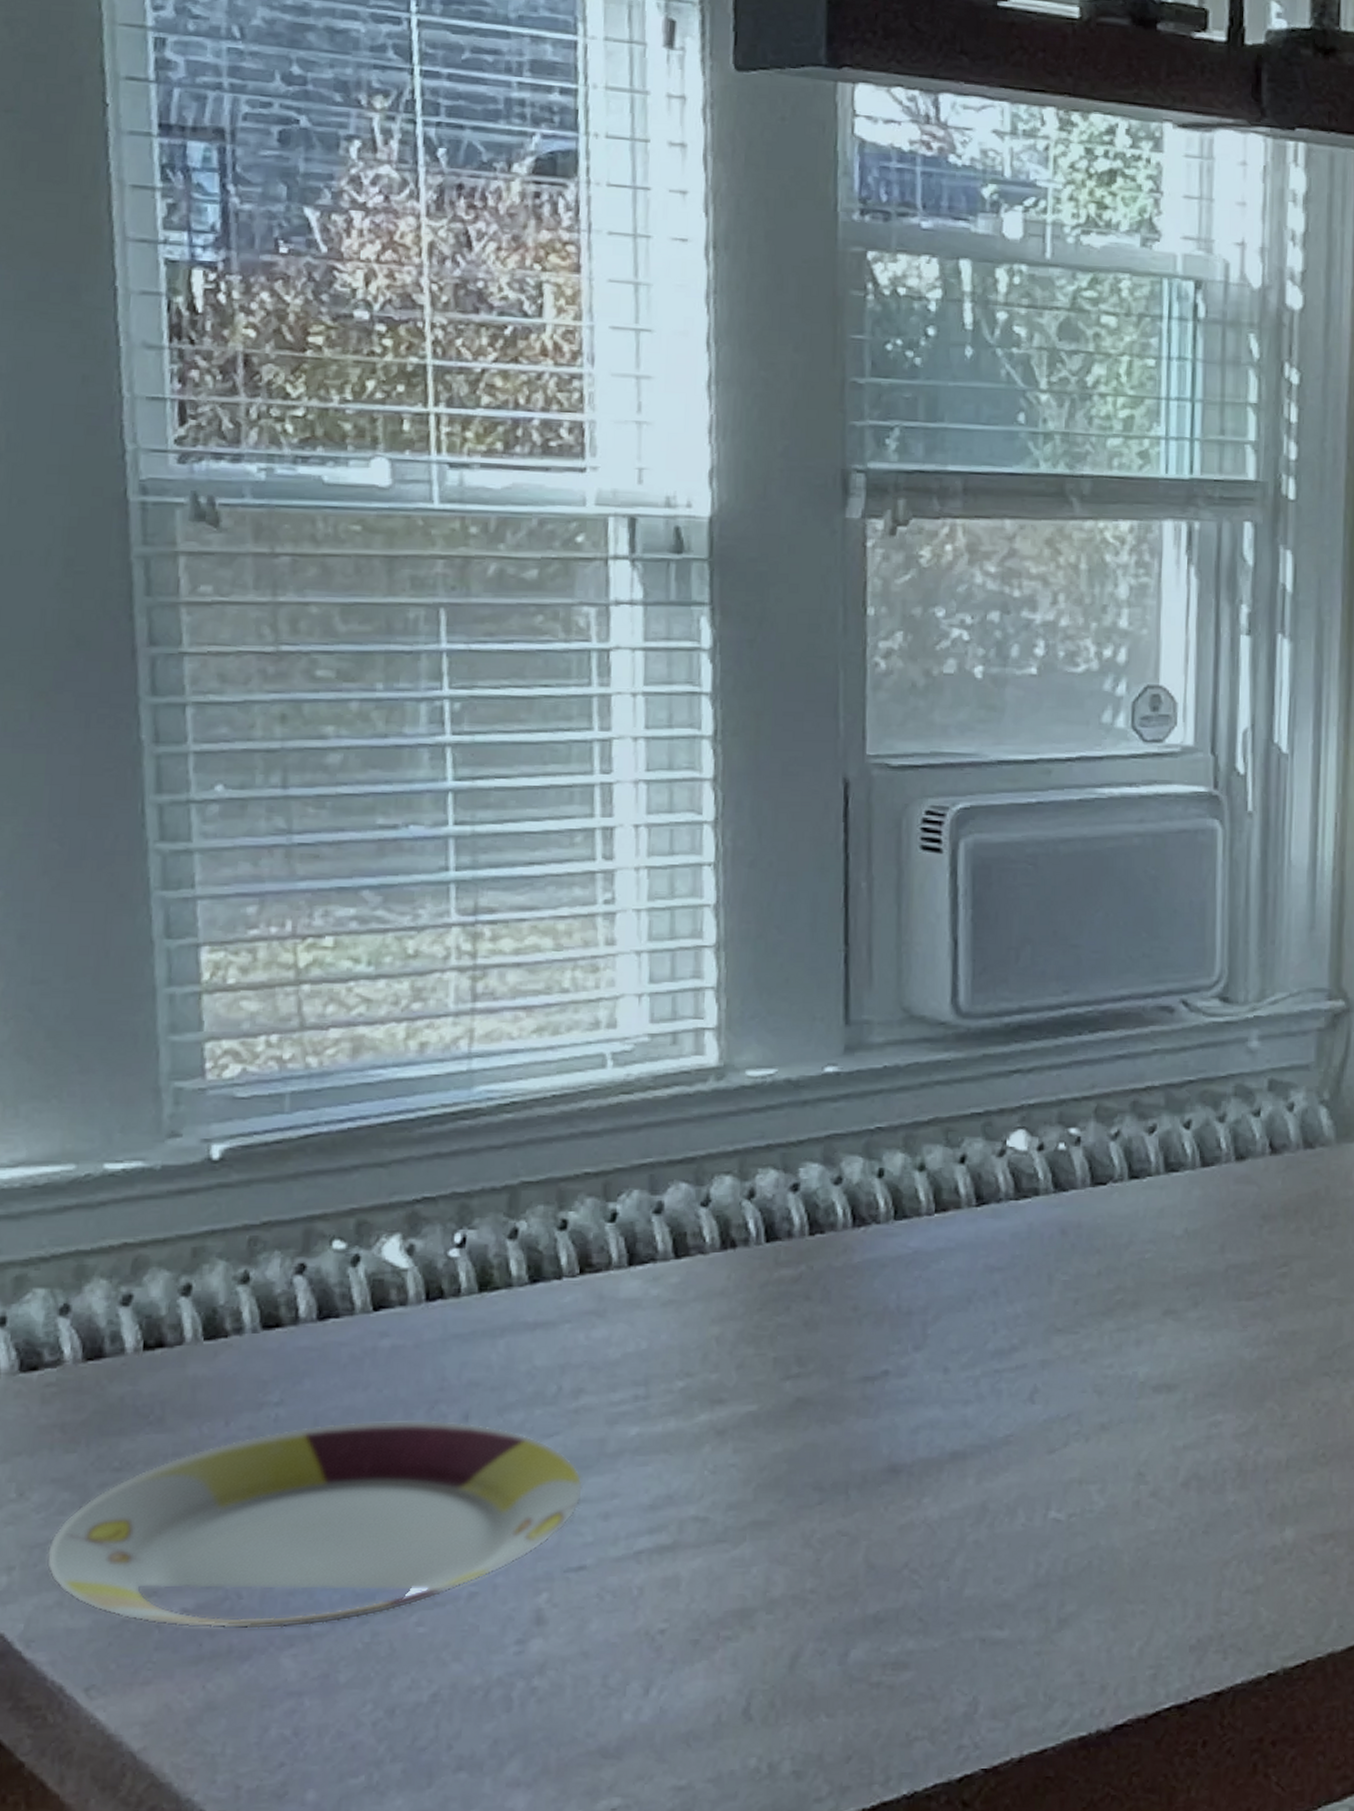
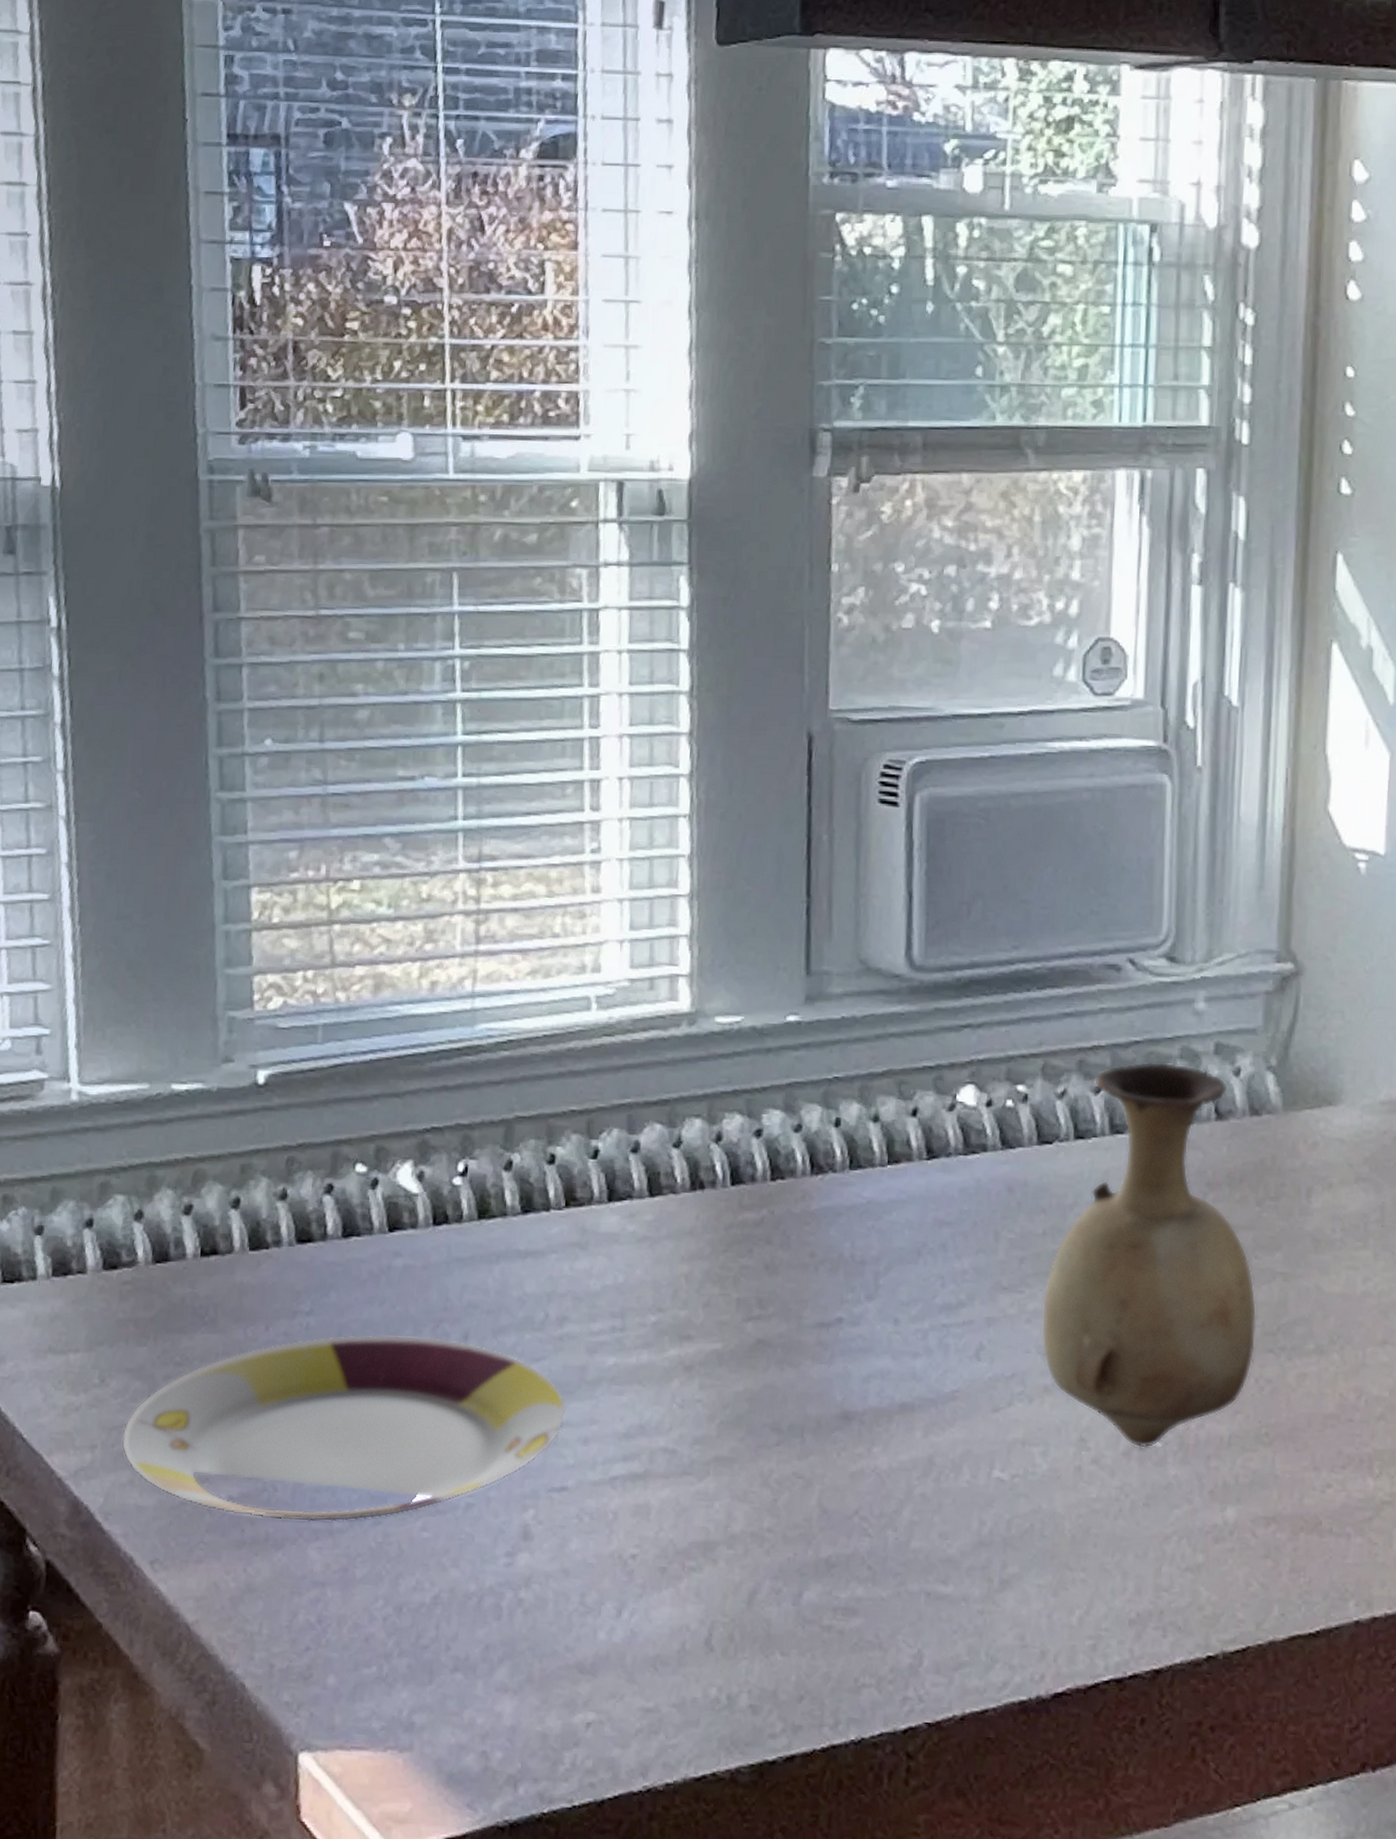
vase: none [1096,1100,1313,1478] -> present [1041,1061,1257,1448]

